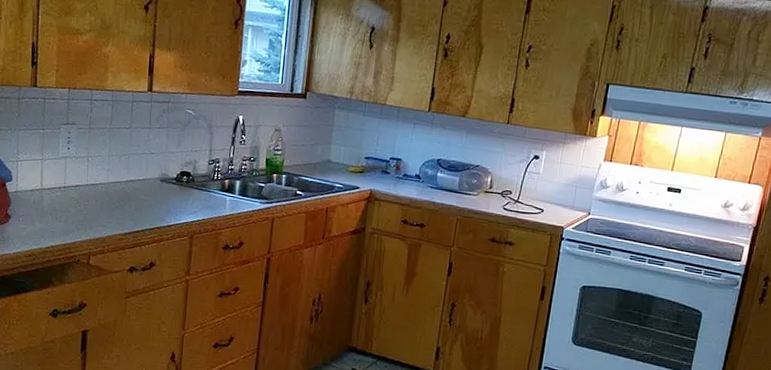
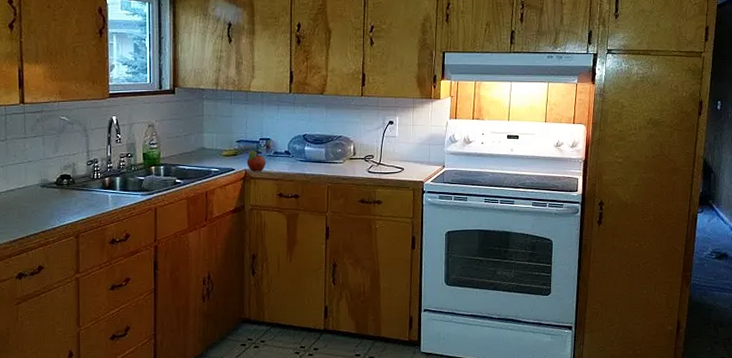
fruit: none [373,169,395,194] -> present [246,150,267,172]

